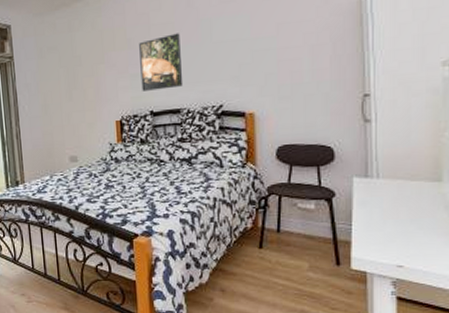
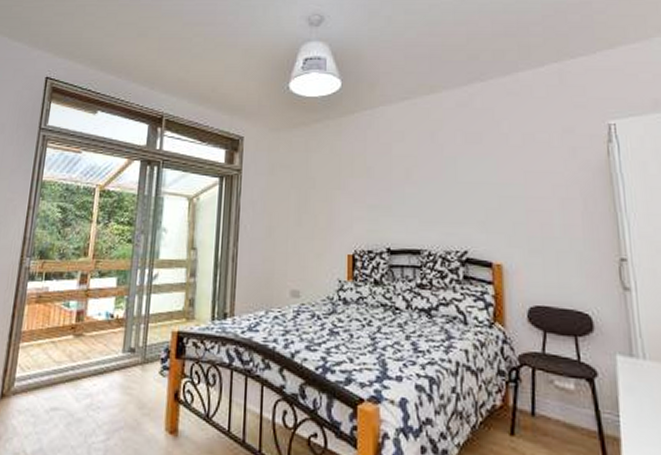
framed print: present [139,33,184,91] -> none [379,168,425,226]

